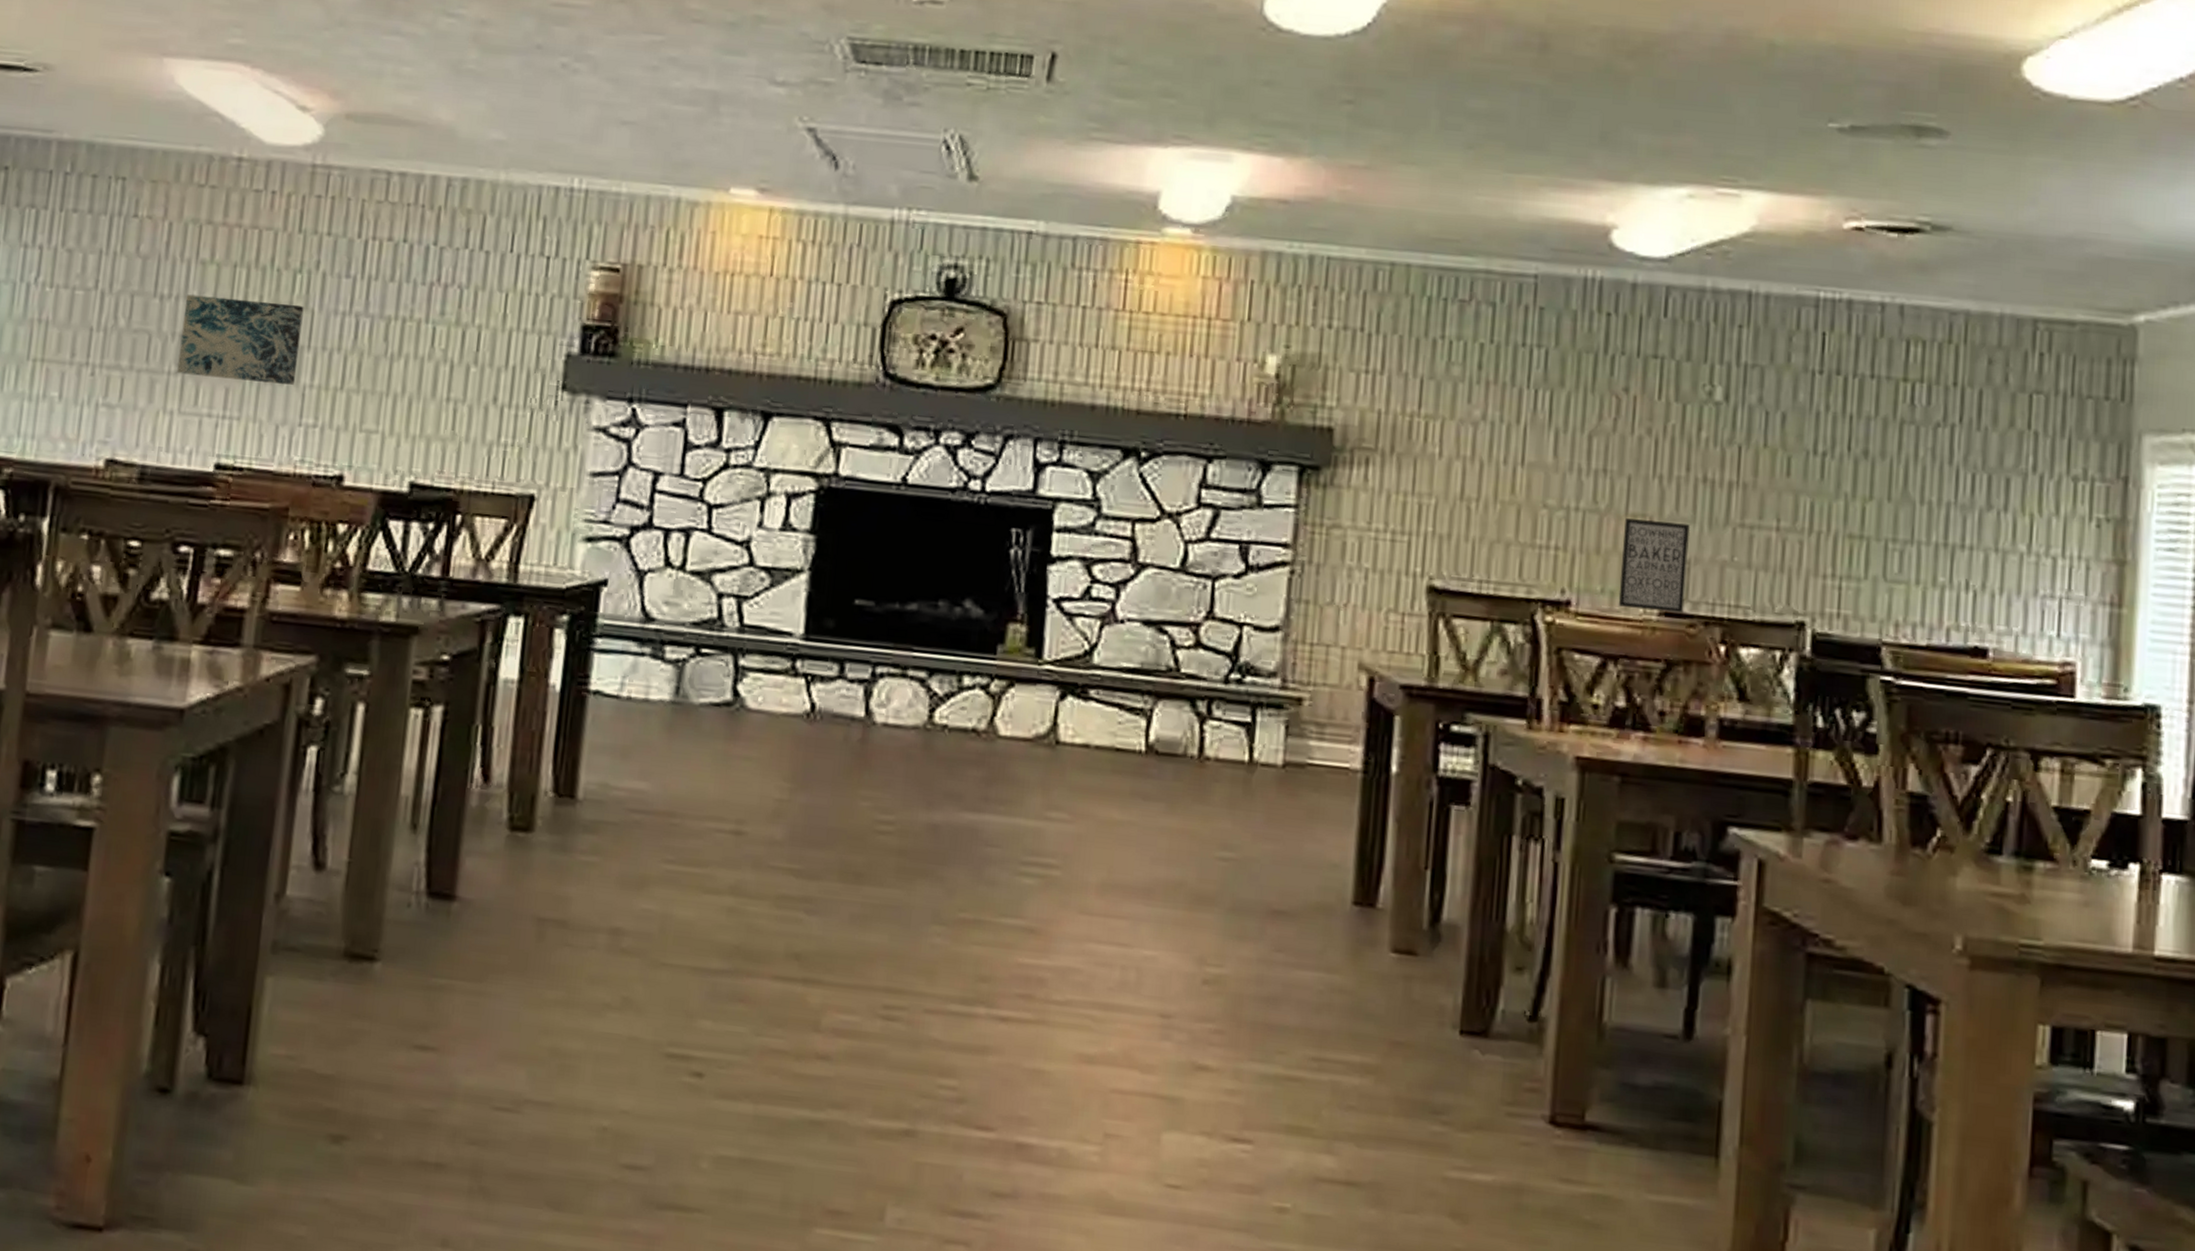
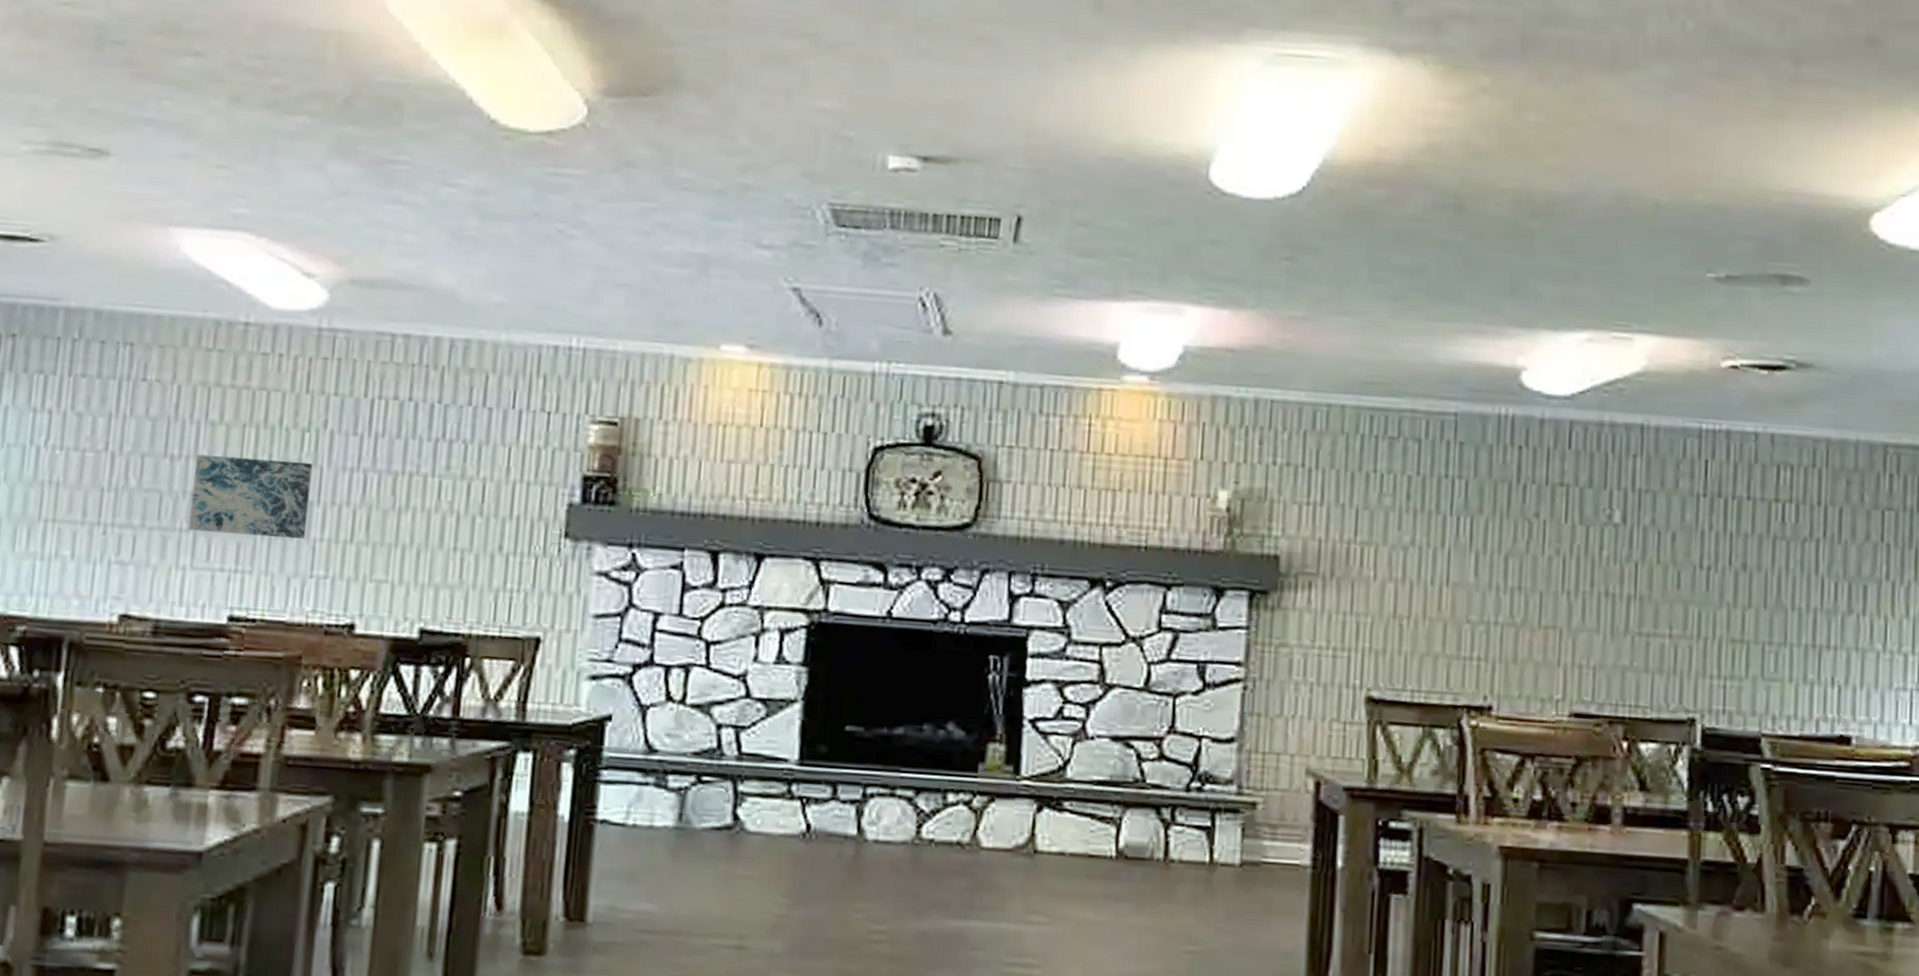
wall art: present [1618,518,1690,614] -> none [1533,630,1594,714]

